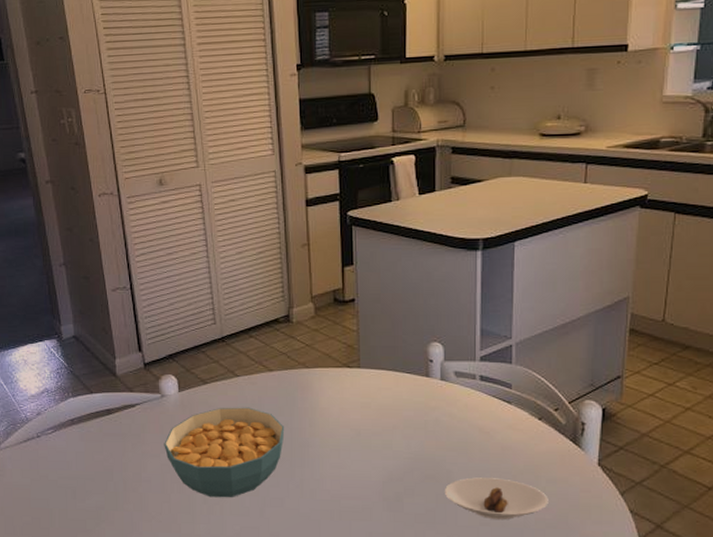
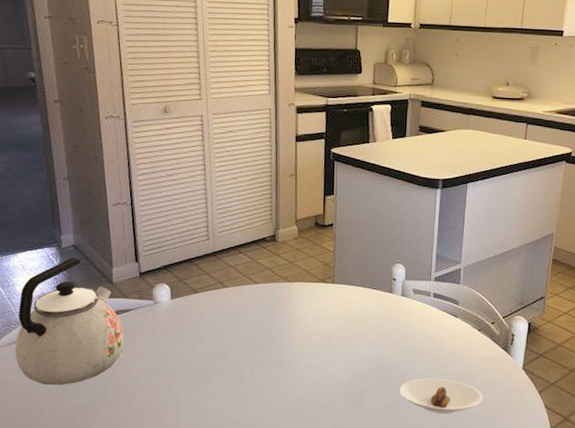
kettle: none [22,349,132,488] -> present [15,257,124,385]
cereal bowl: present [164,407,285,498] -> none [154,314,266,395]

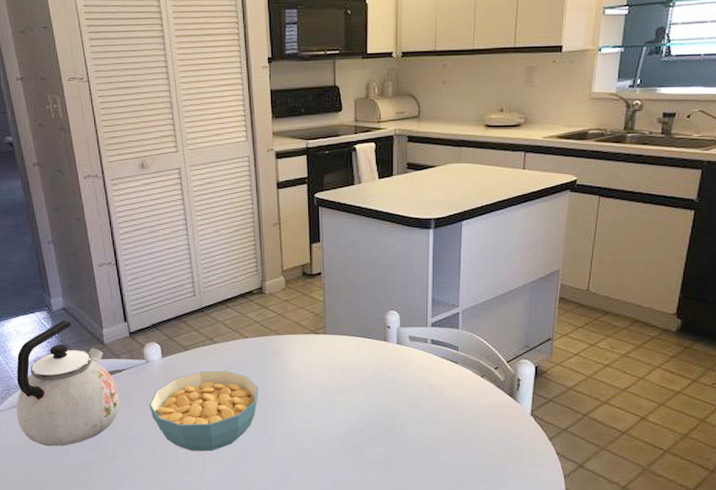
cereal bowl: none [154,314,266,395] -> present [149,370,259,452]
saucer: present [400,378,483,414] -> none [400,428,489,465]

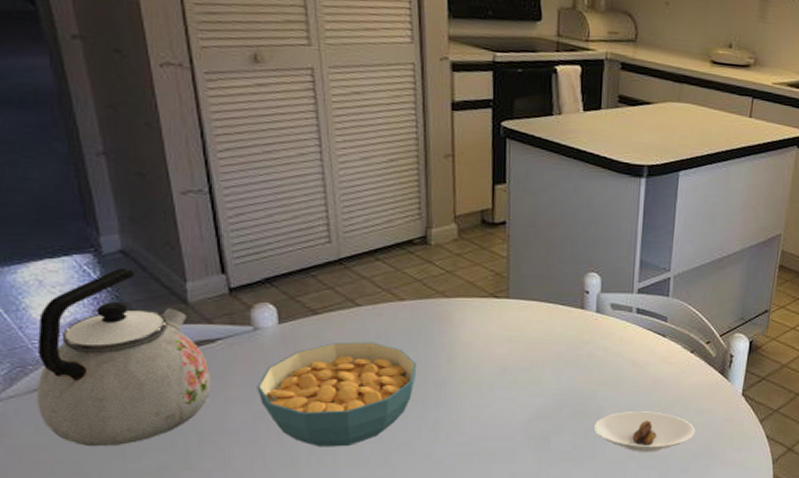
saucer: none [400,428,489,465] -> present [595,411,695,453]

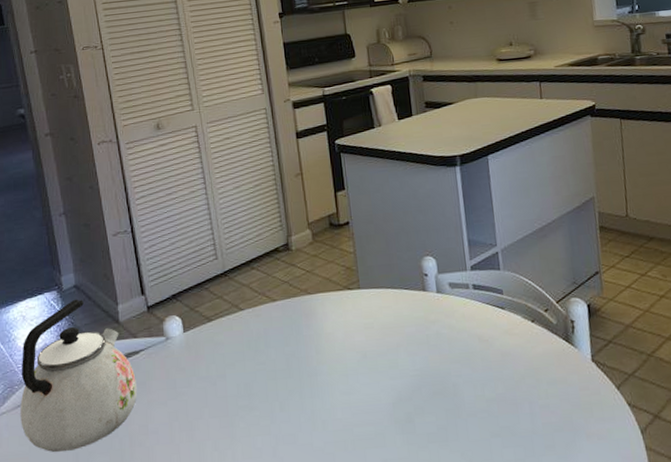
cereal bowl: present [257,342,417,448] -> none [170,340,292,443]
saucer: present [595,411,695,453] -> none [453,385,552,430]

